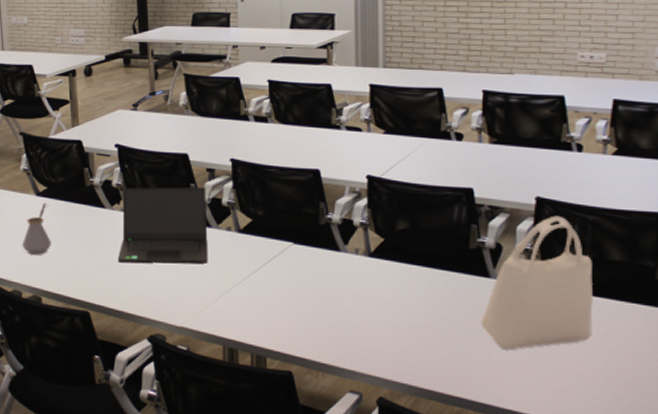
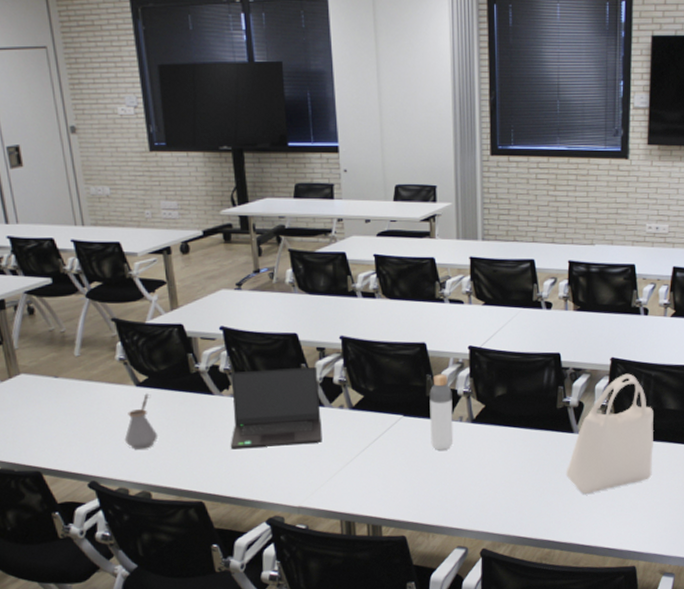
bottle: none [322,202,348,283] -> present [429,374,454,450]

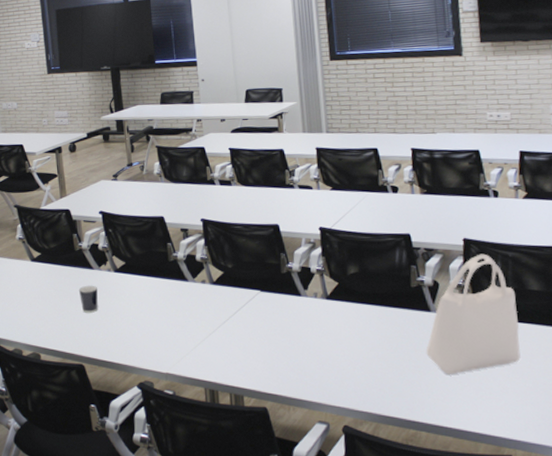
coffee pot: present [124,393,158,449] -> none [20,267,48,315]
mug: none [195,413,220,445] -> present [78,285,98,313]
laptop: present [230,367,322,450] -> none [106,246,187,318]
bottle: present [429,374,454,450] -> none [284,253,310,325]

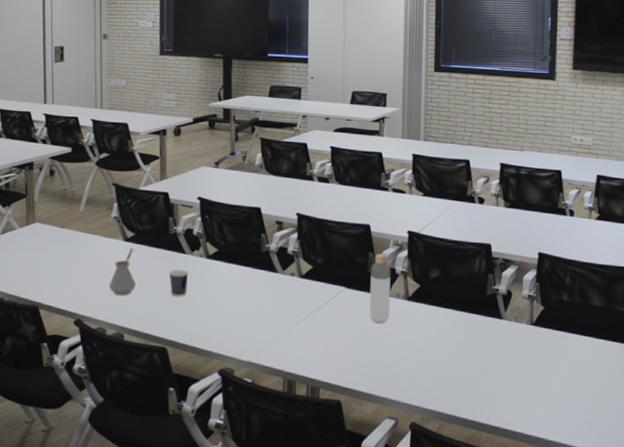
coffee pot: none [20,267,48,315] -> present [108,247,137,295]
bottle: none [284,253,310,325] -> present [369,253,391,323]
handbag: present [426,254,521,374] -> none [494,268,579,380]

